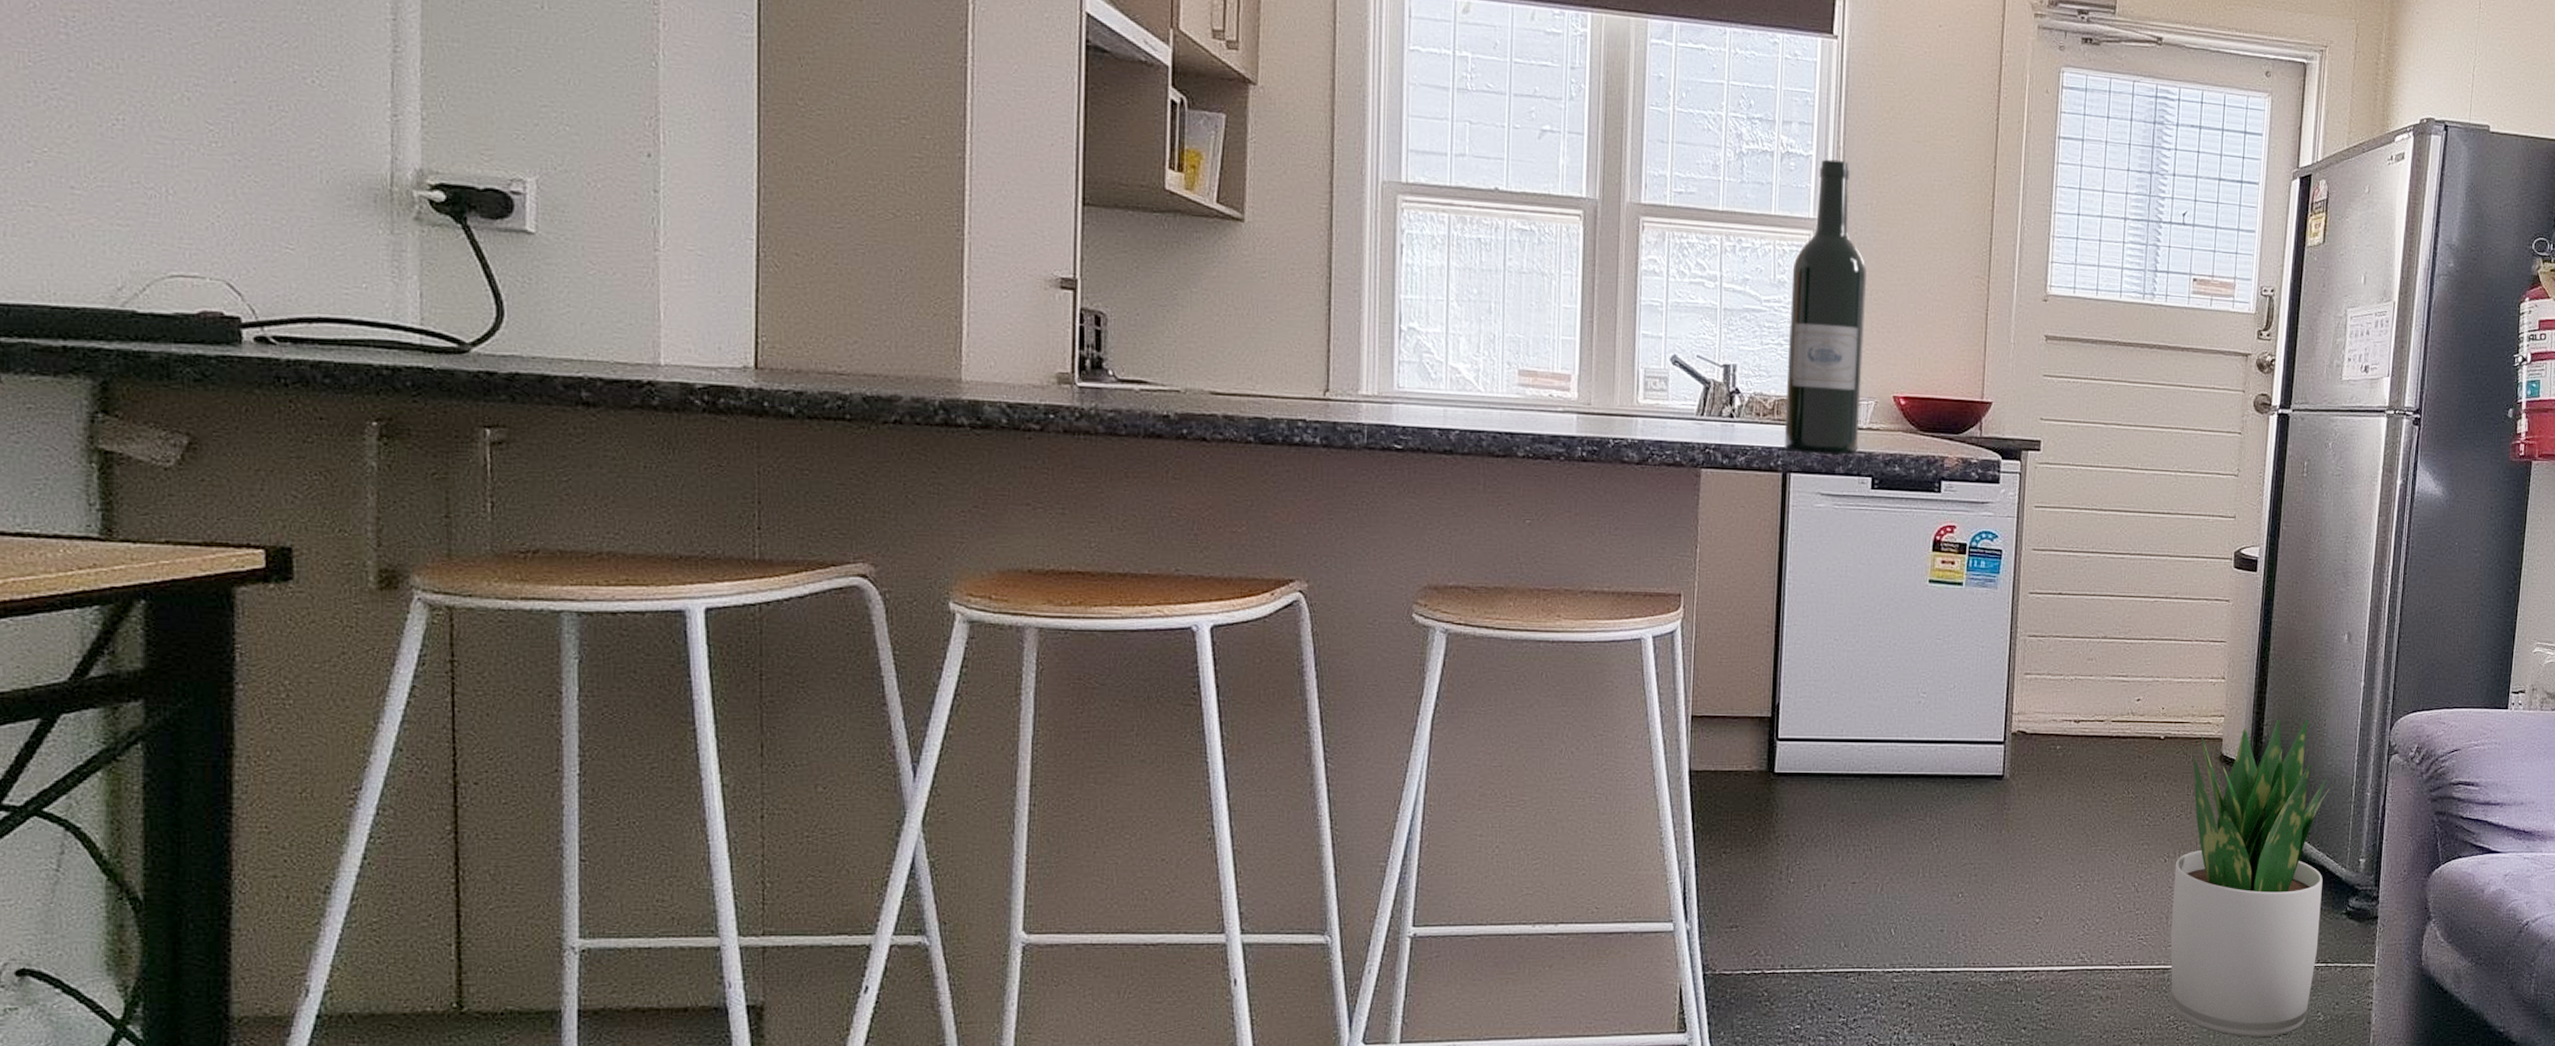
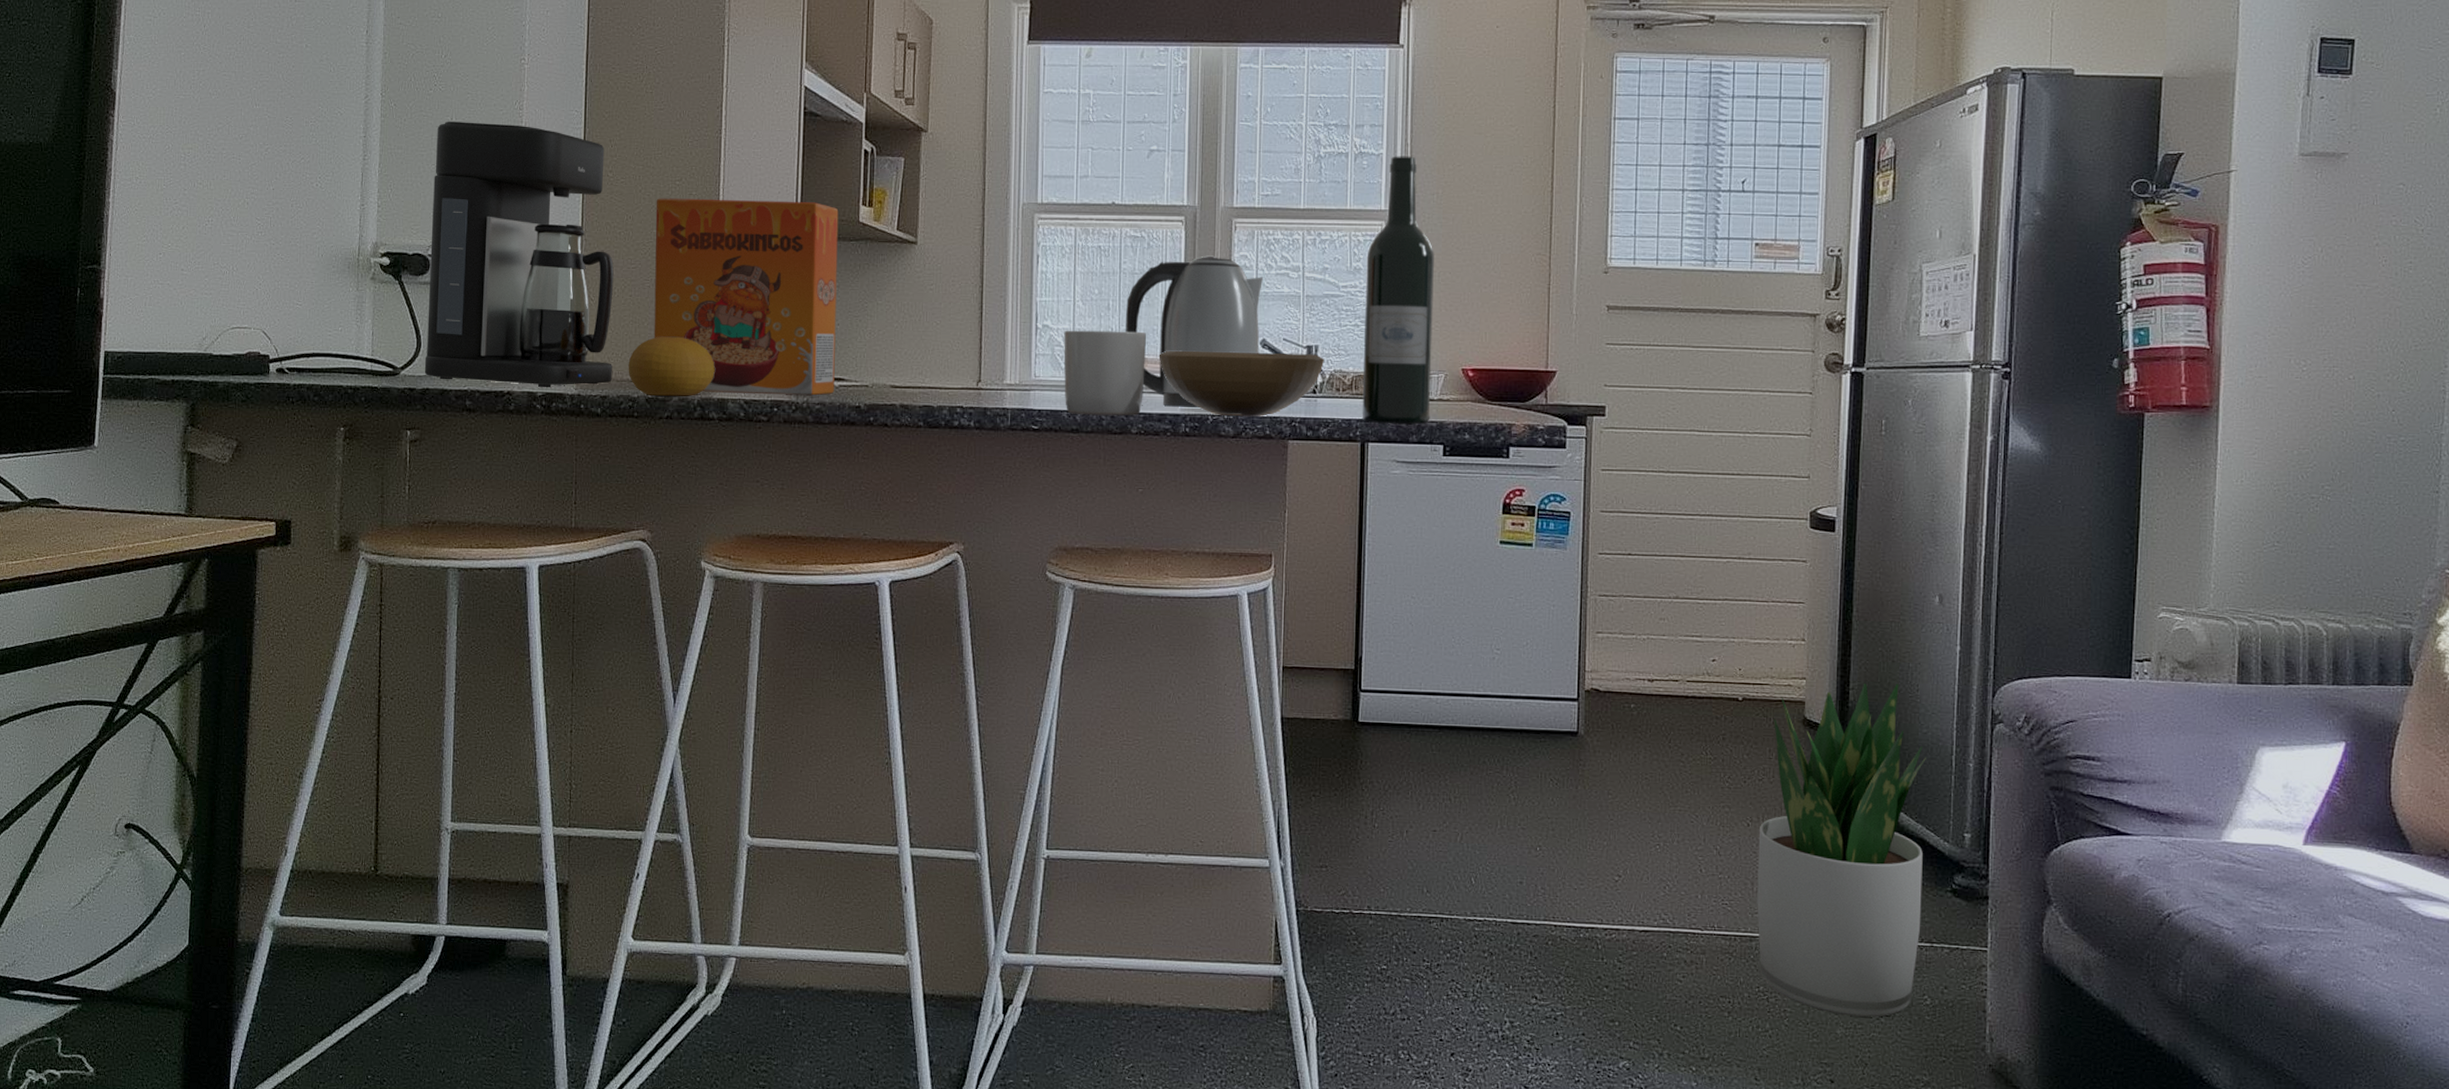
coffee maker: none [510,9,811,378] -> present [424,121,614,387]
fruit: none [835,318,964,397] -> present [628,336,715,397]
cereal box: none [871,139,1136,401] -> present [653,198,839,396]
mug: none [1434,334,1537,437] -> present [1063,330,1147,416]
kettle: none [1511,257,1676,429] -> present [1126,255,1264,407]
bowl: none [1551,363,1744,442] -> present [1159,350,1325,417]

